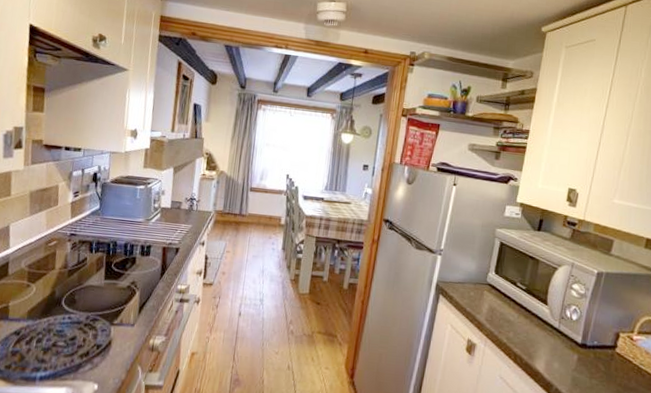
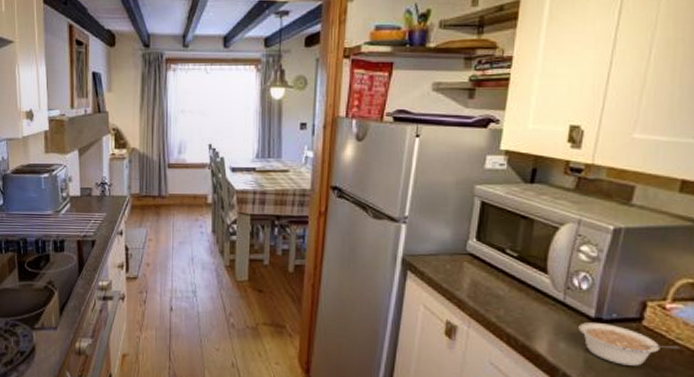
legume: none [569,347,642,386] -> present [578,322,679,366]

